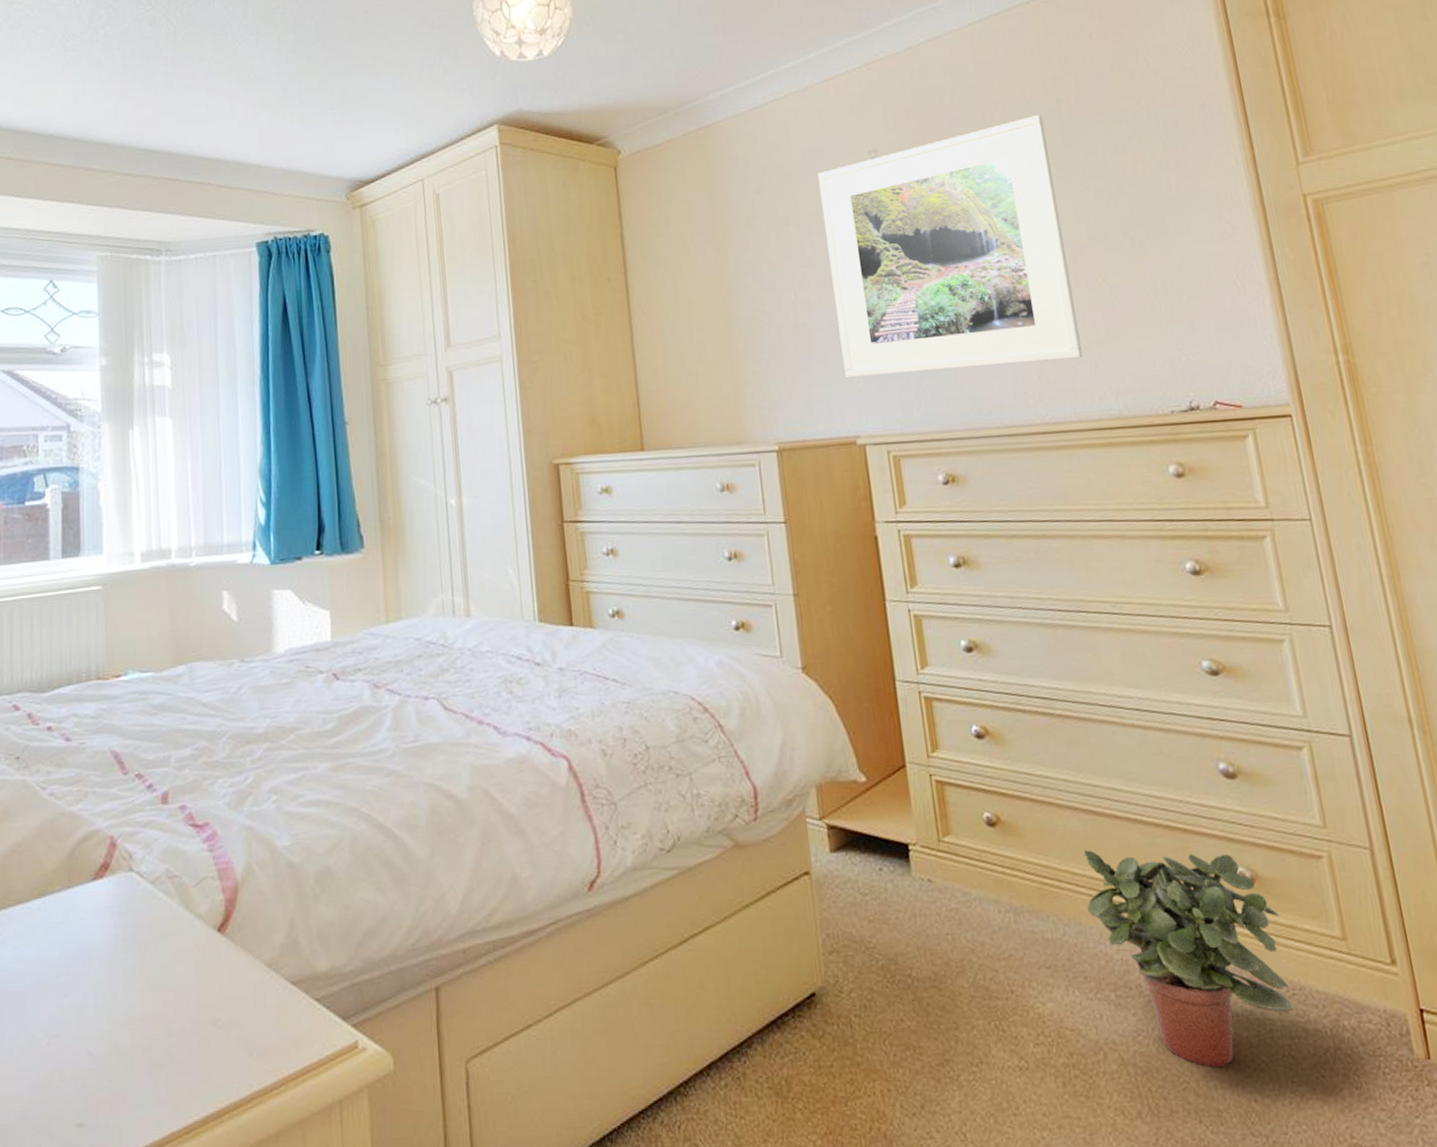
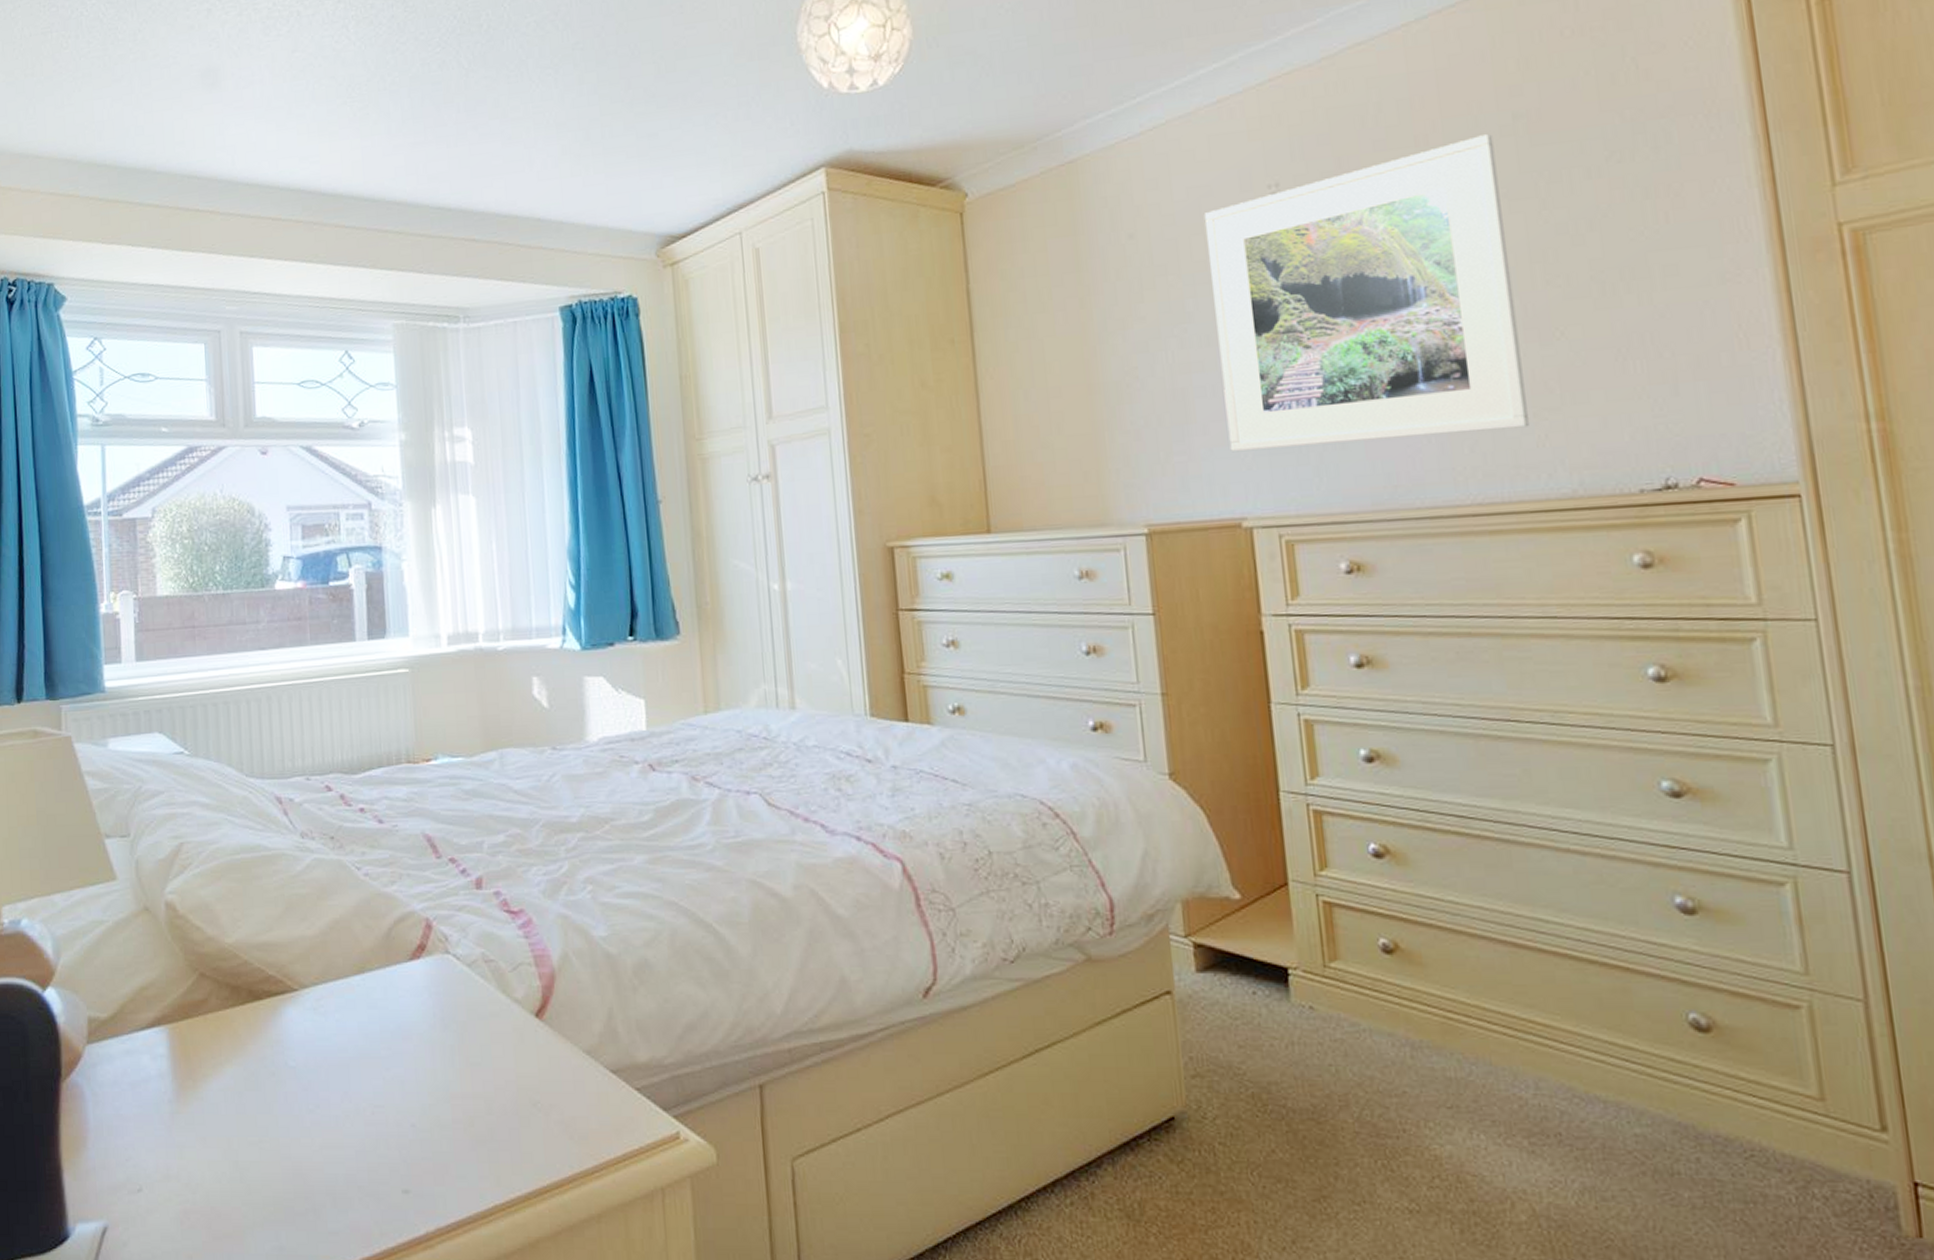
potted plant: present [1084,850,1294,1068] -> none [1499,985,1751,1228]

